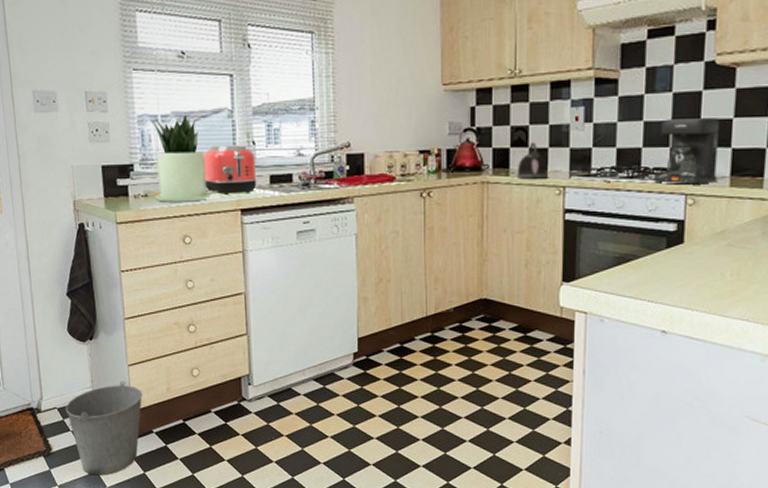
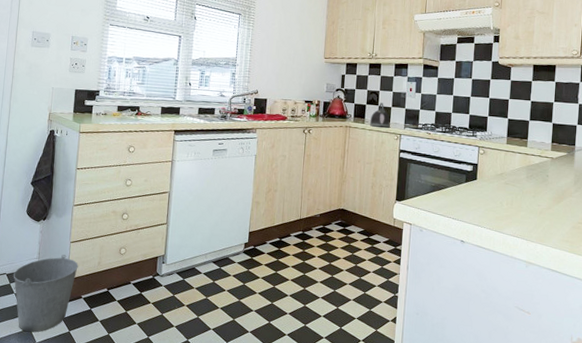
planter: present [151,115,213,202] -> none [111,59,155,122]
toaster: present [204,145,257,196] -> none [151,83,190,120]
coffee maker: present [654,118,719,185] -> none [459,95,501,141]

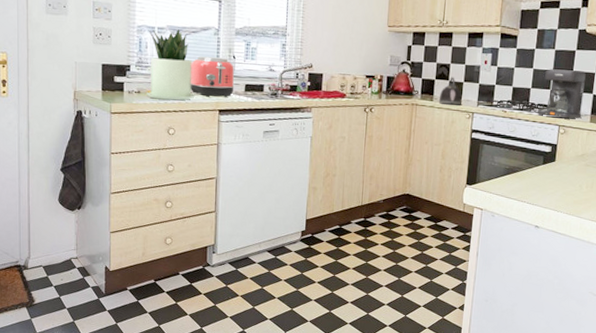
bucket: present [13,255,78,333] -> none [50,245,121,325]
planter: none [111,59,155,122] -> present [146,29,196,101]
toaster: none [151,83,190,120] -> present [191,56,235,98]
coffee maker: none [459,95,501,141] -> present [537,69,586,119]

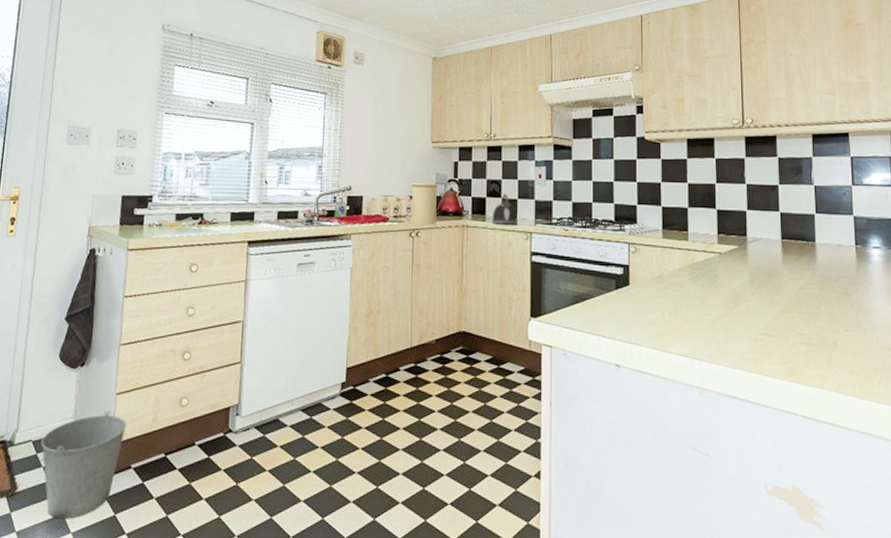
bucket: none [50,245,121,325] -> present [40,411,127,519]
planter: present [146,29,196,101] -> none [167,155,224,233]
toaster: present [191,56,235,98] -> none [218,183,266,228]
canister: none [365,64,392,103] -> present [410,183,438,225]
coffee maker: present [537,69,586,119] -> none [603,180,653,235]

